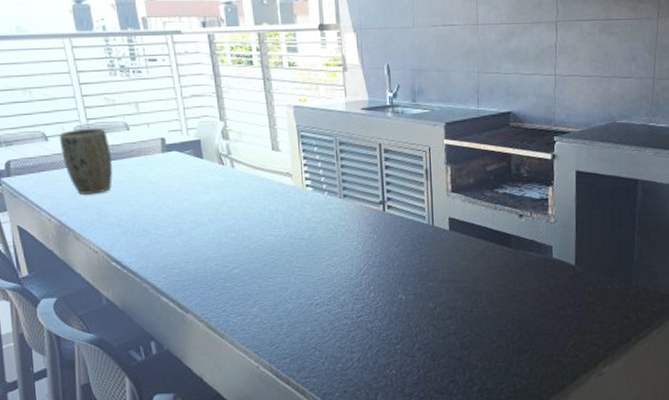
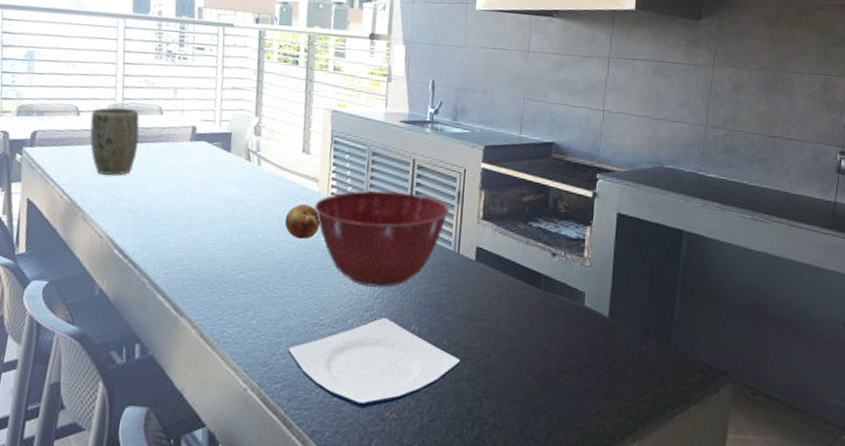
fruit: none [266,198,300,232] -> present [284,204,320,240]
plate: none [290,291,447,370] -> present [288,318,461,408]
mixing bowl: none [292,176,419,266] -> present [314,190,449,288]

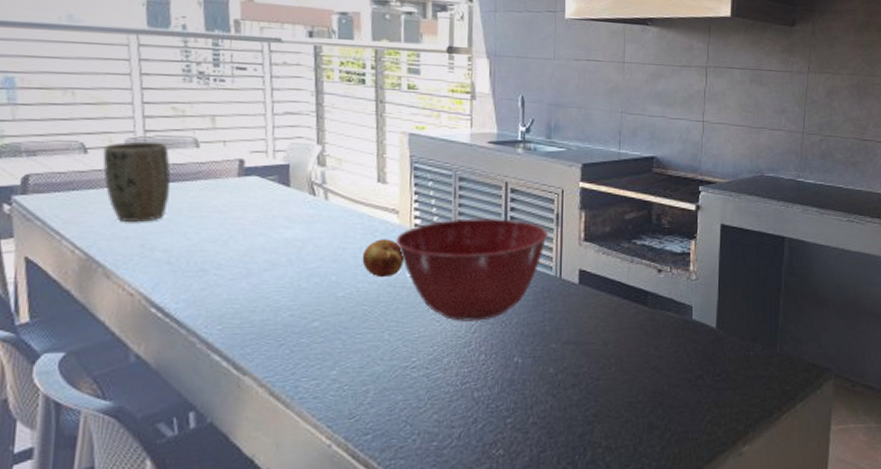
plate: present [288,318,461,408] -> none [377,353,569,449]

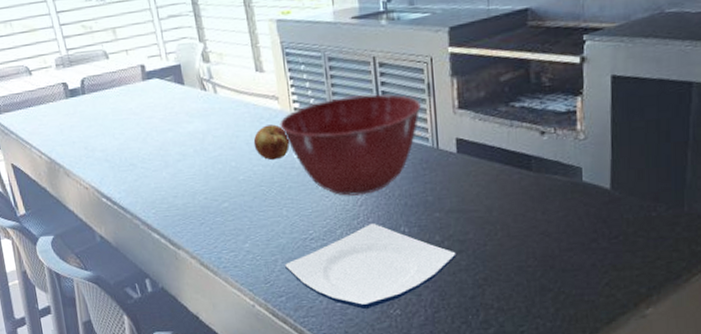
plant pot: present [102,141,171,222] -> none [41,58,97,129]
plate: none [377,353,569,449] -> present [285,224,457,309]

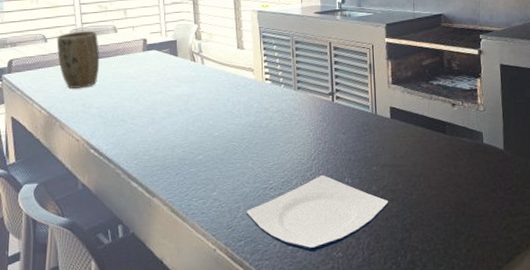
plant pot: none [41,58,97,129] -> present [56,30,100,89]
fruit: present [253,124,290,161] -> none [230,91,259,120]
mixing bowl: present [280,94,421,196] -> none [253,70,364,152]

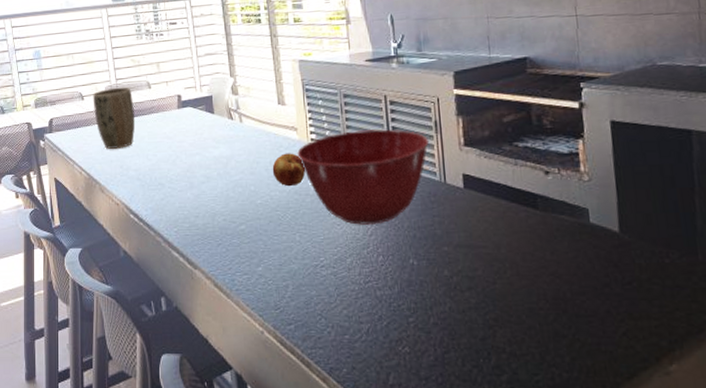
fruit: none [230,91,259,120] -> present [272,153,305,187]
plate: present [246,175,389,252] -> none [295,254,466,343]
mixing bowl: none [253,70,364,152] -> present [297,129,429,225]

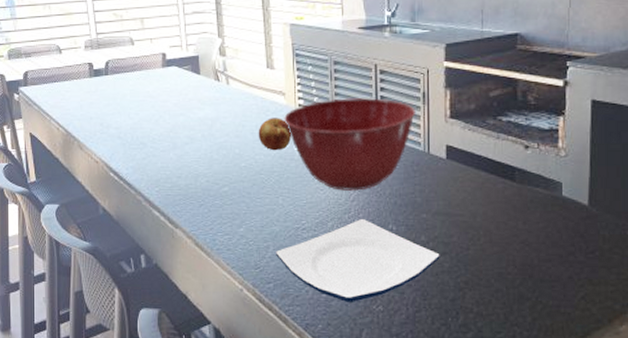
plant pot: present [93,87,136,149] -> none [71,42,117,105]
plate: none [295,254,466,343] -> present [276,219,440,302]

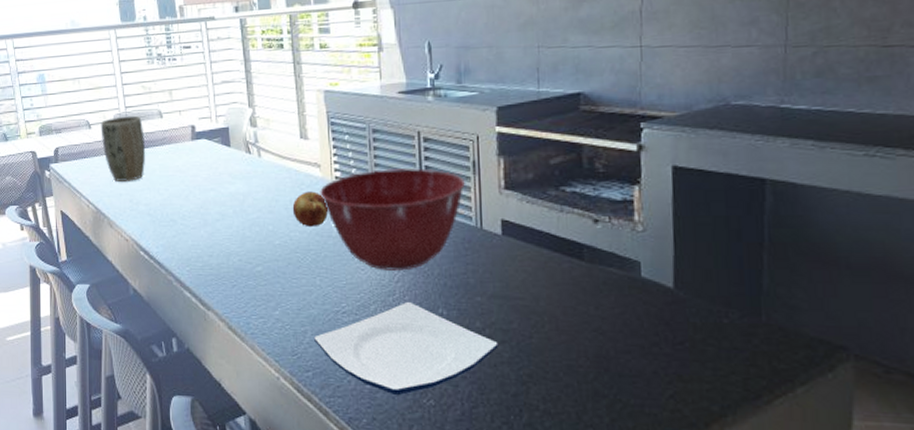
plant pot: none [71,42,117,105] -> present [100,115,146,182]

